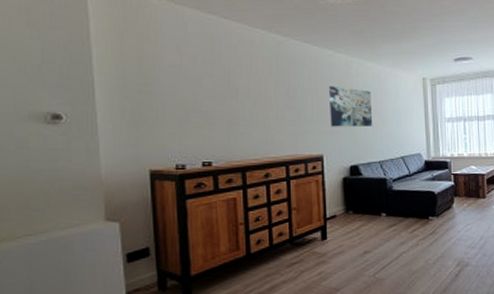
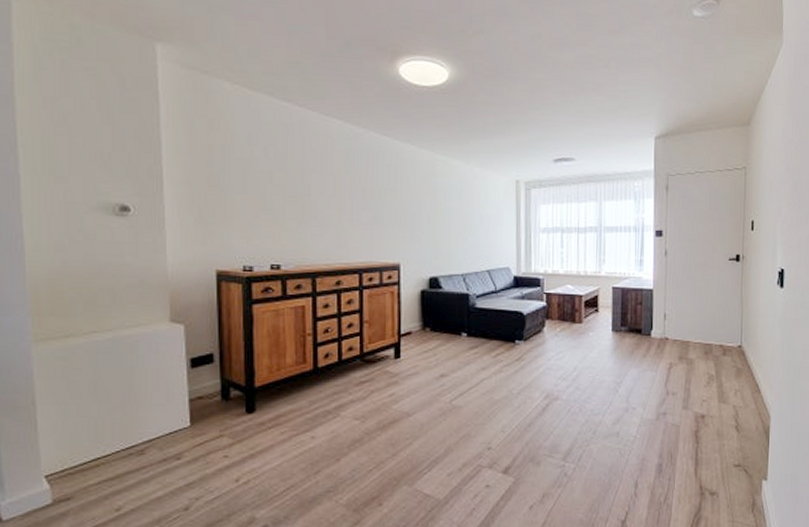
wall art: present [328,86,373,127] -> none [409,185,457,234]

